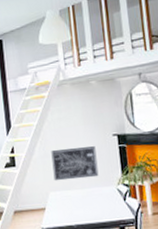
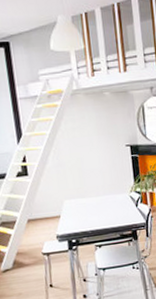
wall art: present [51,146,99,181] -> none [65,156,113,190]

